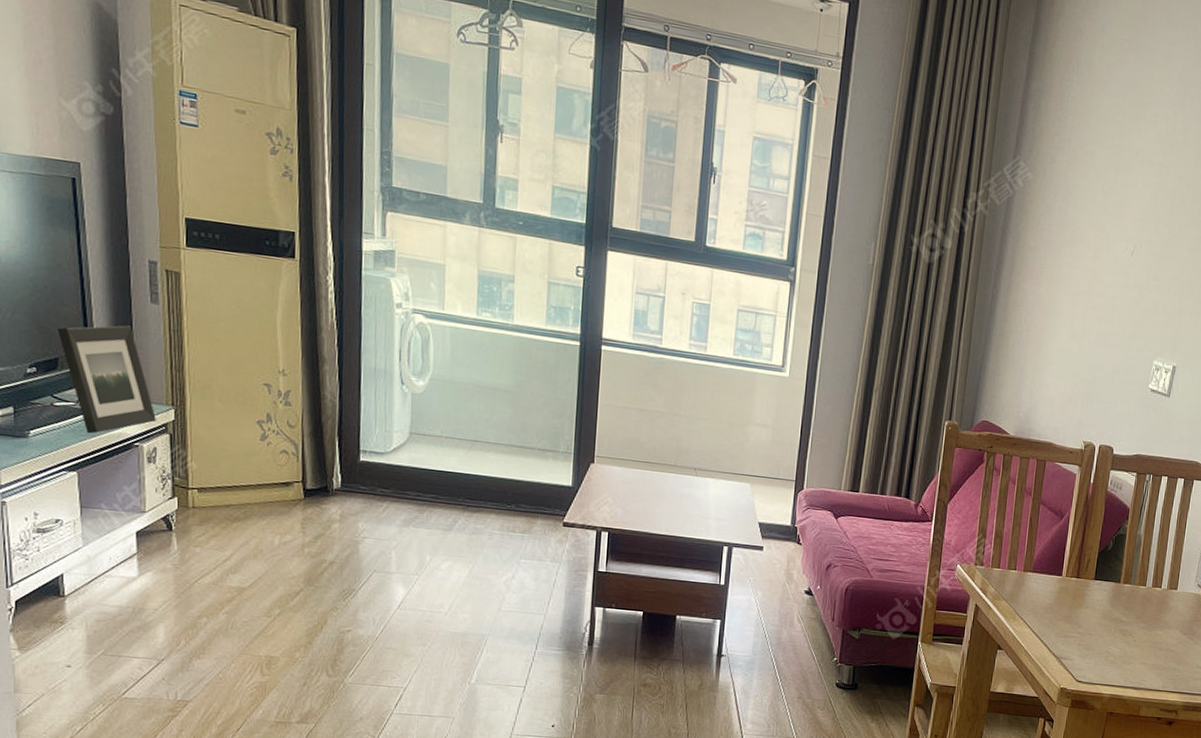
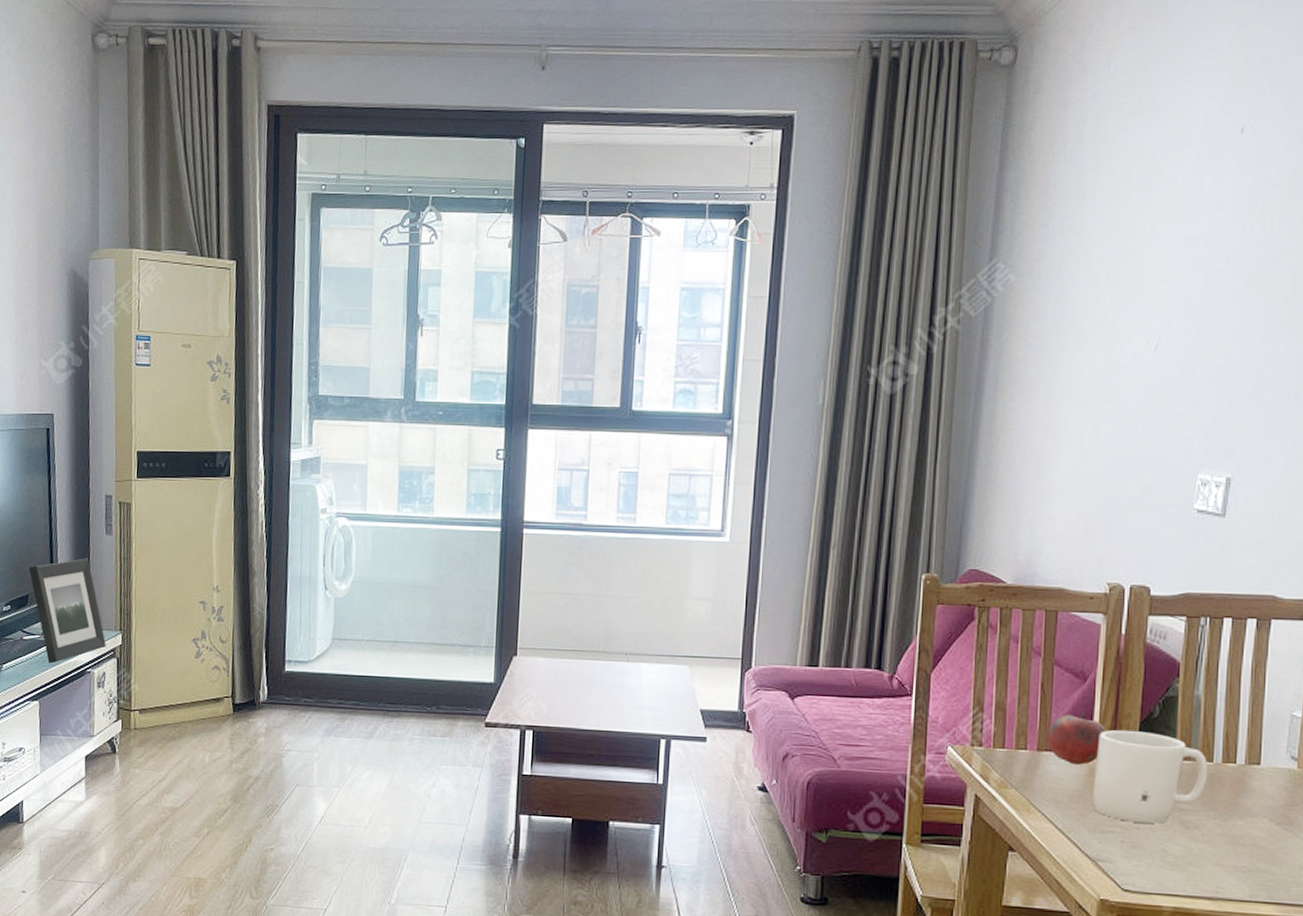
fruit: none [1031,543,1075,584] -> present [1048,713,1107,765]
mug: none [1060,558,1143,631] -> present [1093,729,1209,824]

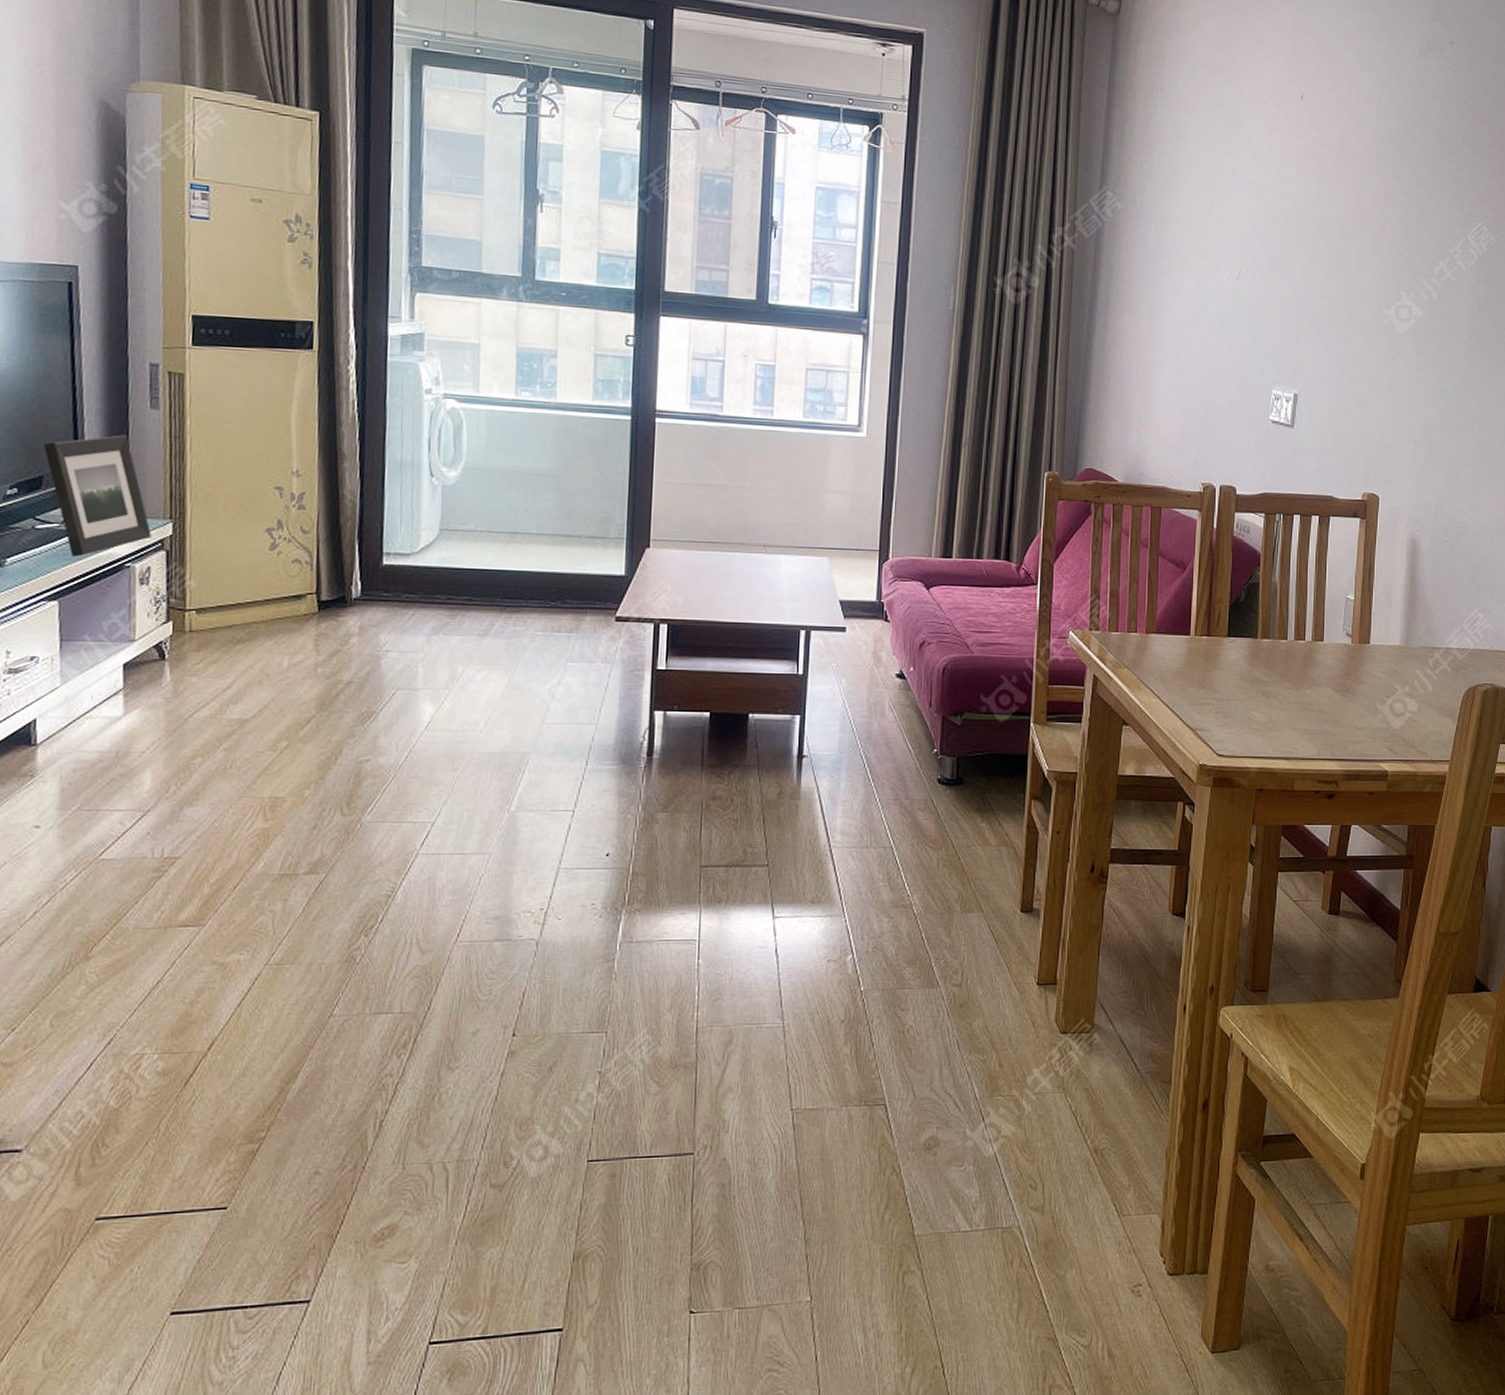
fruit: present [1048,713,1107,765] -> none [1154,598,1203,645]
mug: present [1093,729,1209,824] -> none [1192,613,1284,695]

